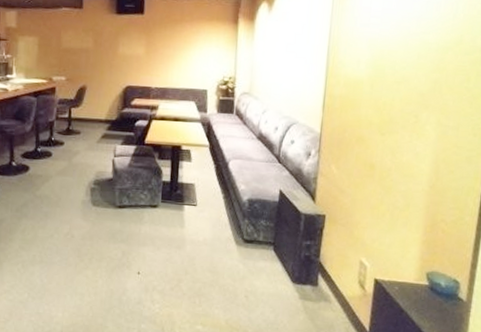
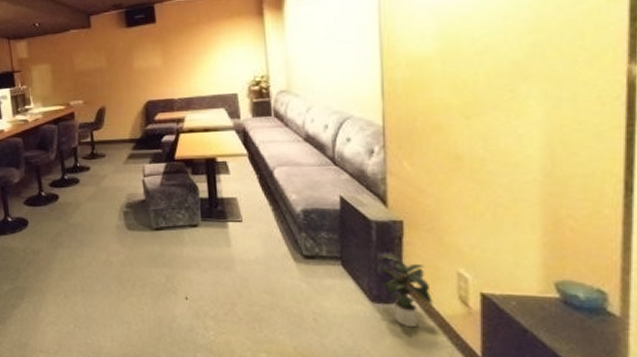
potted plant: none [300,242,339,306] -> present [377,253,433,328]

